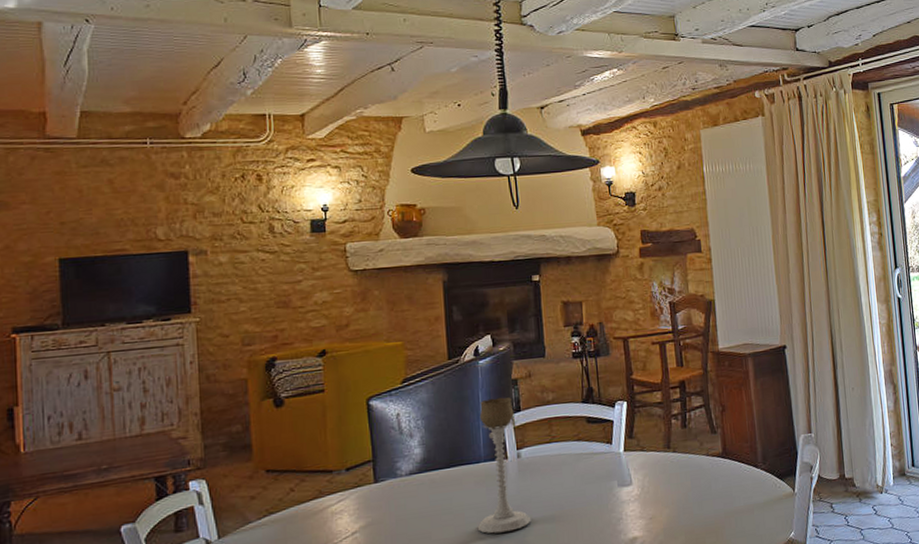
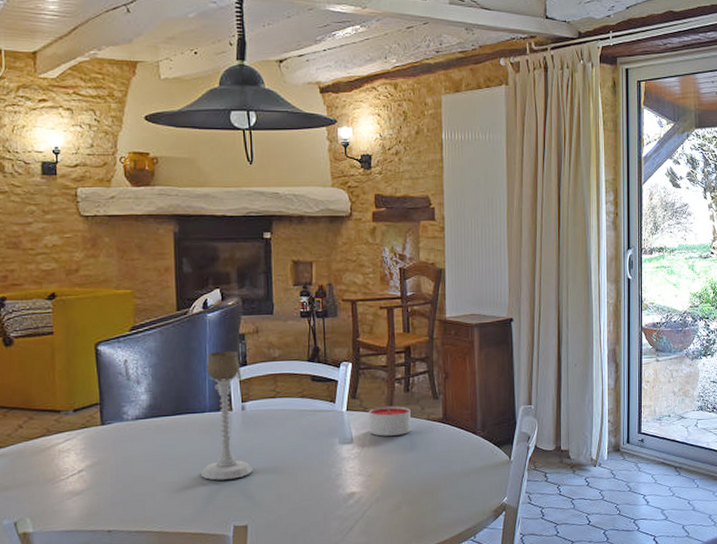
candle: none [646,443,691,476] -> present [369,405,411,436]

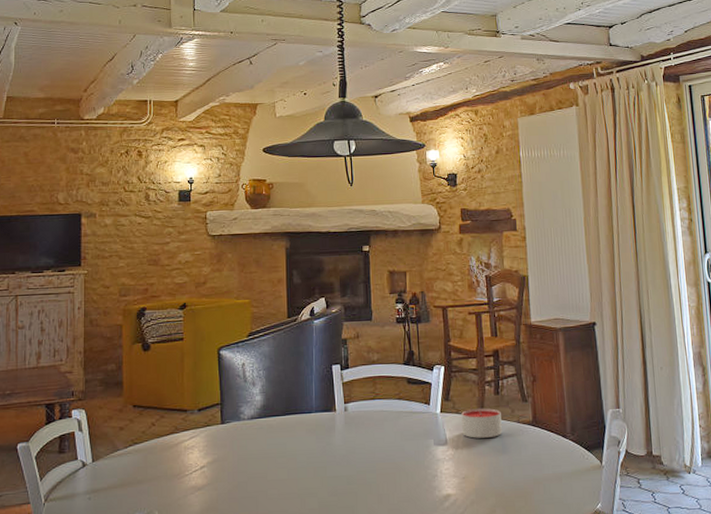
candle holder: present [200,351,253,481] -> none [307,355,355,479]

